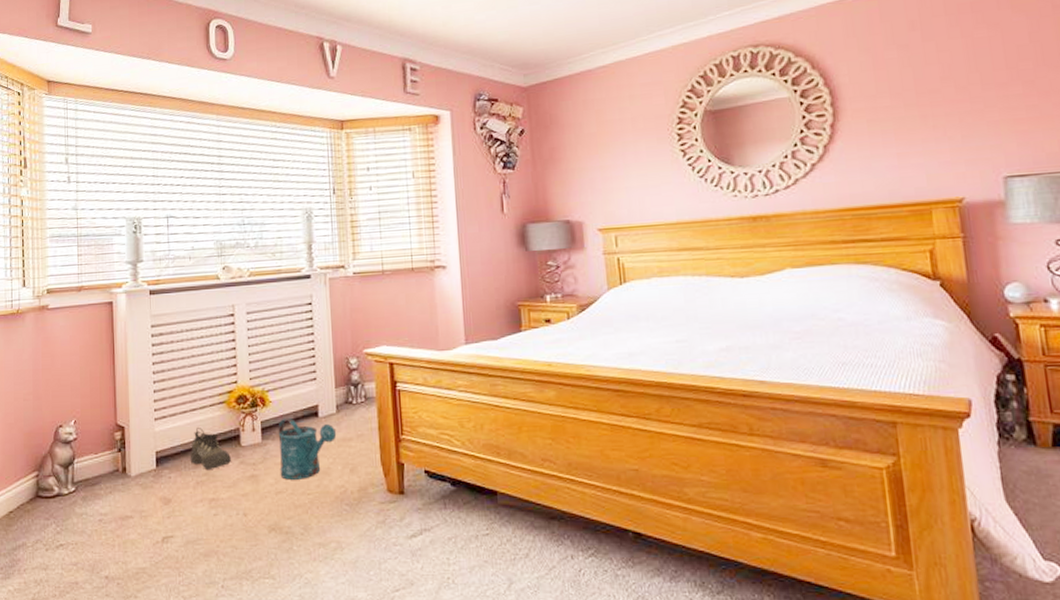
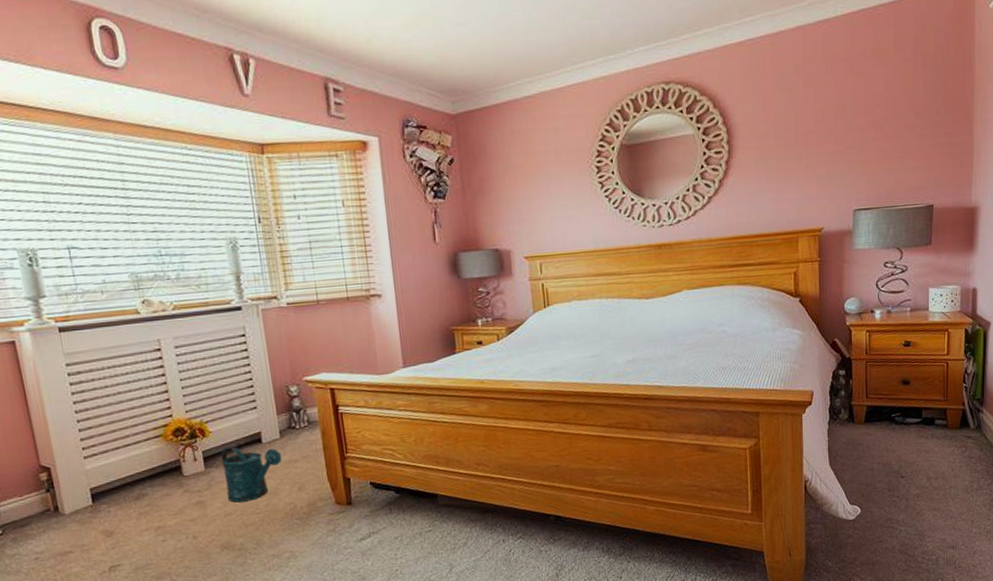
shoe: present [190,426,232,469] -> none [128,461,176,501]

